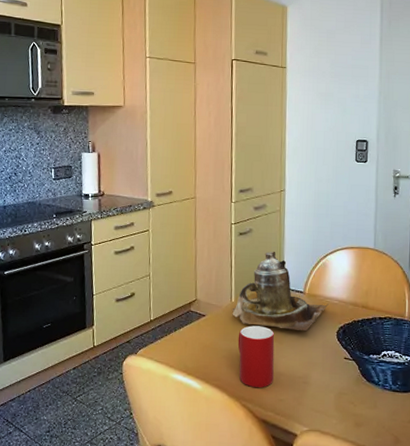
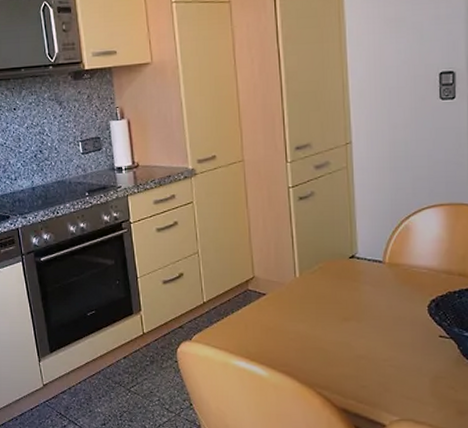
teapot: present [232,252,330,332] -> none [297,216,417,307]
cup: present [237,325,275,388] -> none [306,303,352,374]

